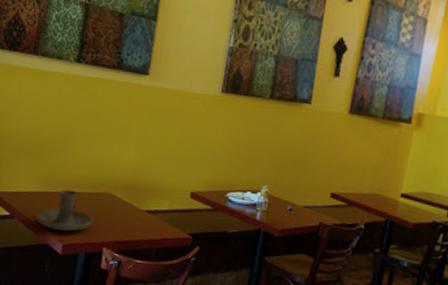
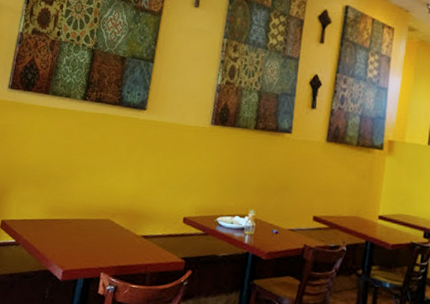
candle holder: present [35,189,93,232] -> none [39,216,92,257]

